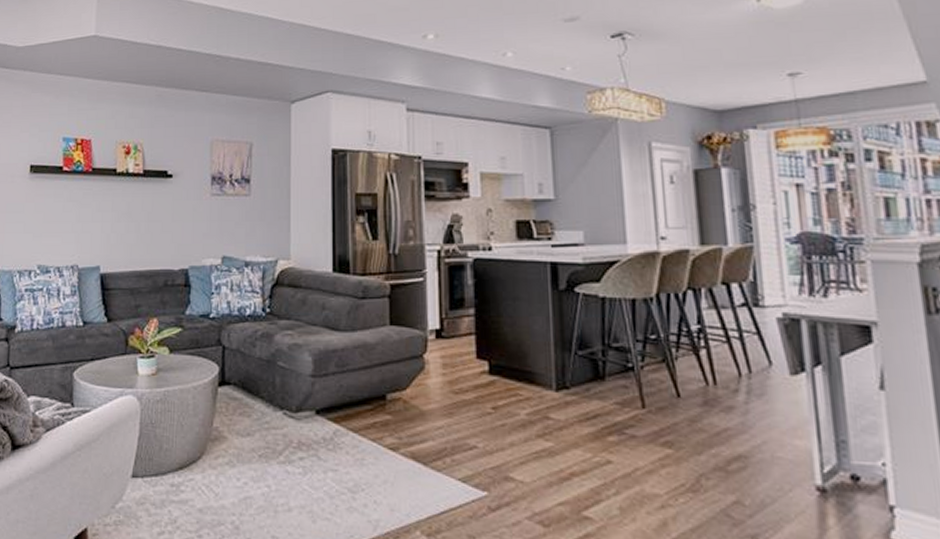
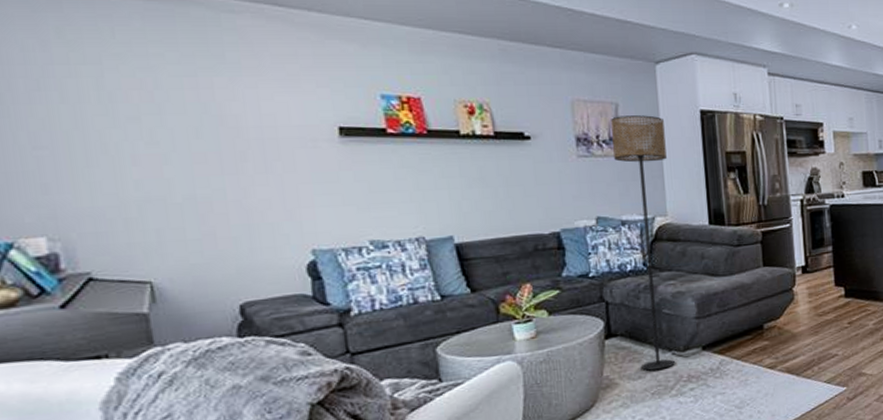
floor lamp: none [243,154,294,429] -> present [610,115,675,371]

